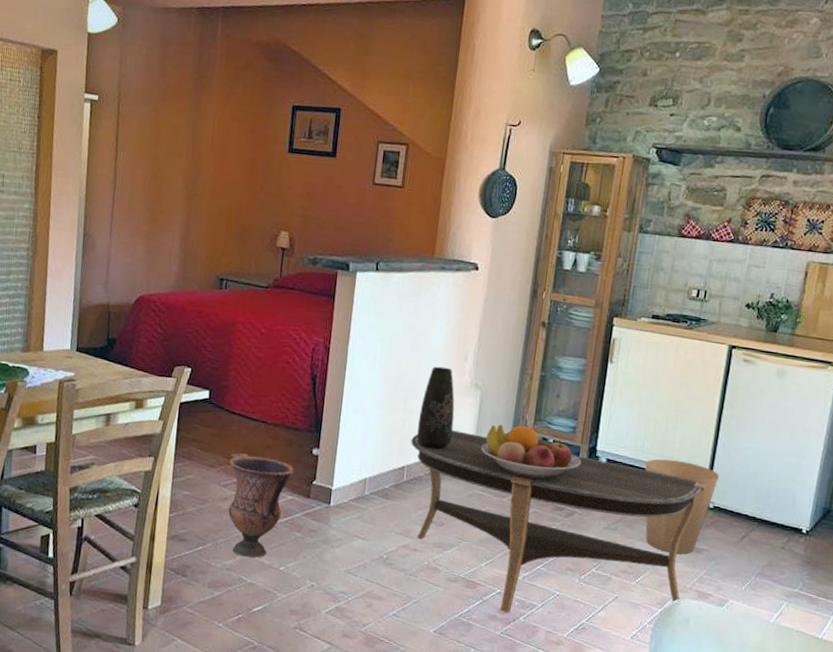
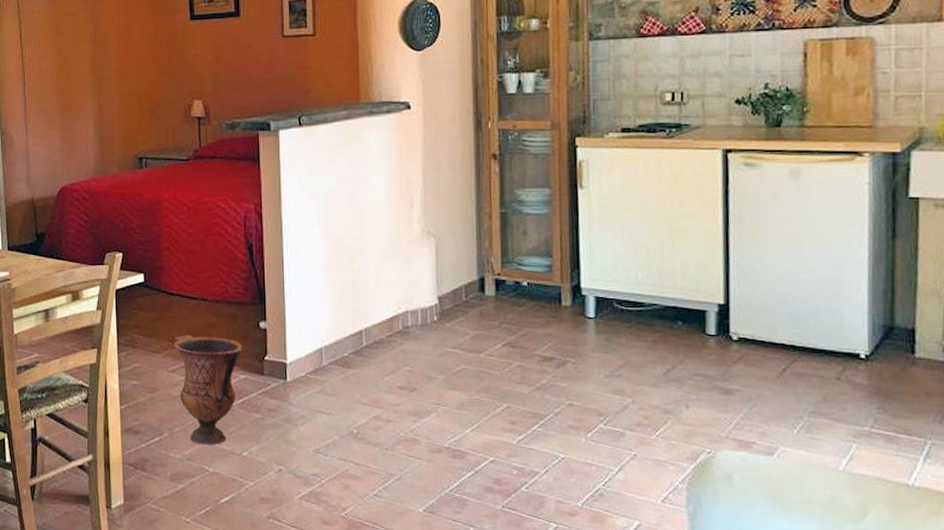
coffee table: present [411,430,707,613] -> none [365,285,725,483]
vase: present [417,366,455,450] -> none [370,218,410,308]
fruit bowl: present [481,424,581,478] -> none [445,271,565,327]
trash can: present [645,459,720,554] -> none [643,290,740,398]

